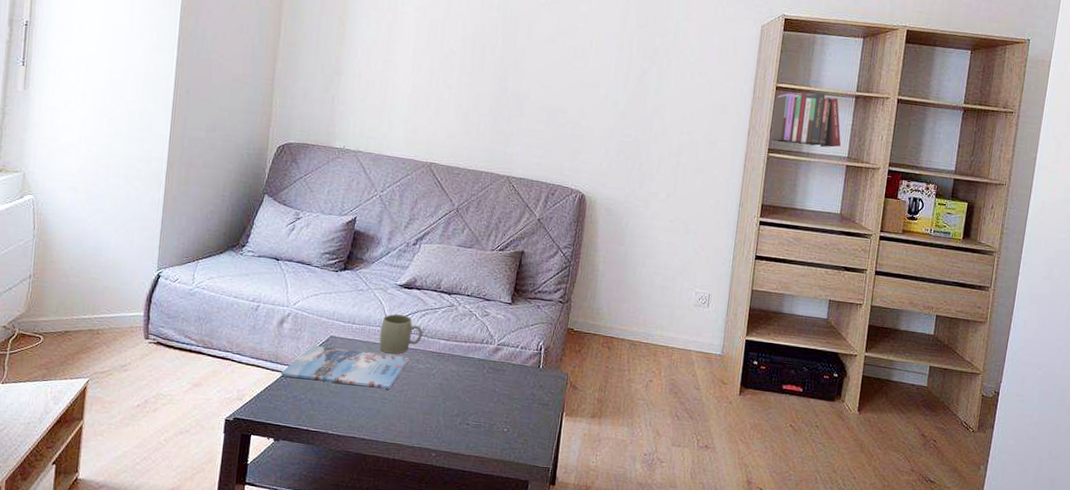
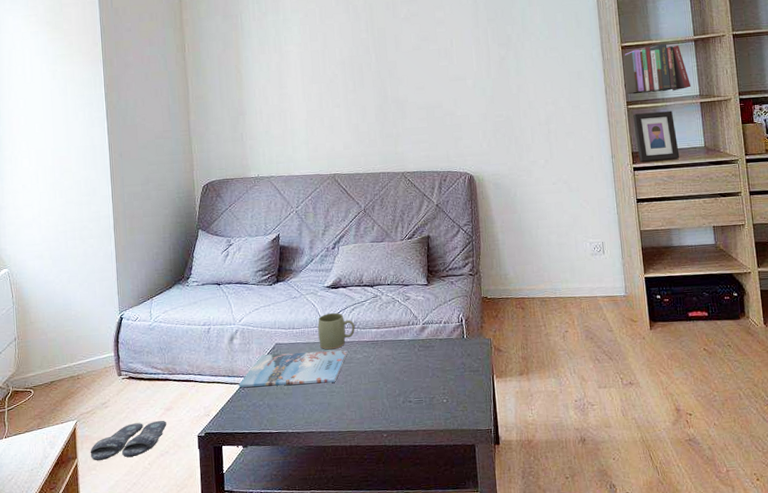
slippers: none [99,393,193,430] -> present [90,420,167,460]
picture frame: none [767,163,815,222] -> present [633,111,680,163]

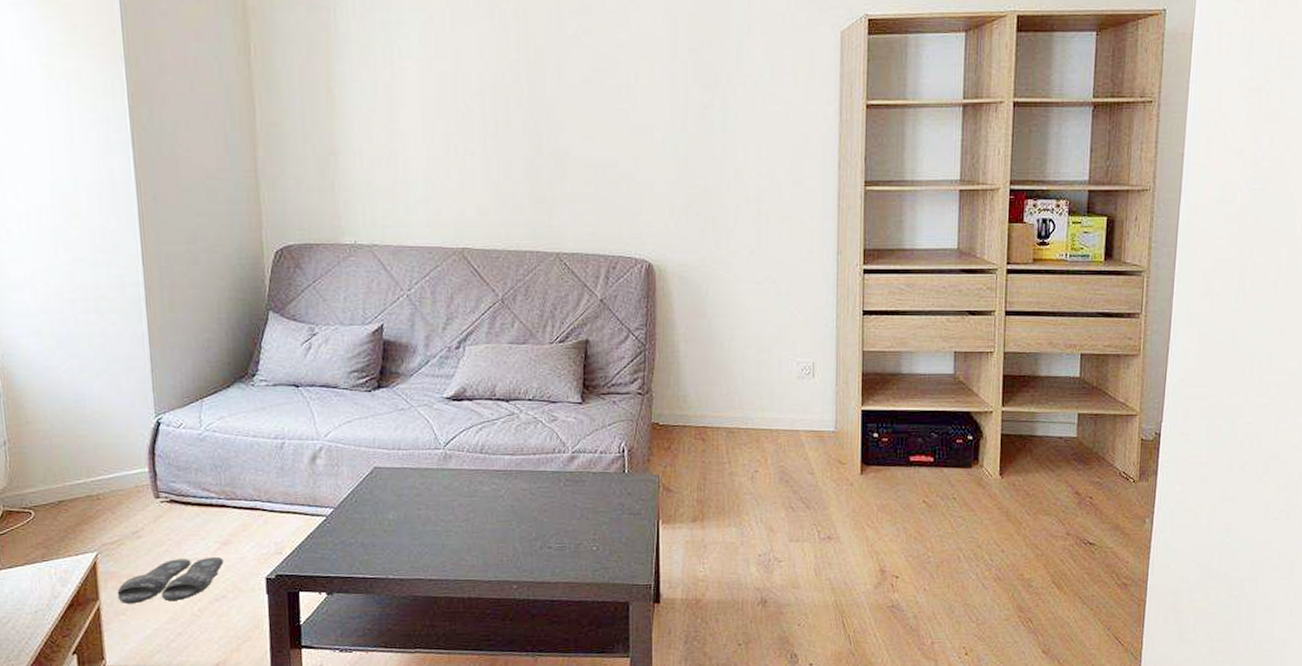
magazine: present [239,350,348,388] -> none [323,479,471,521]
mug: present [317,312,355,350] -> none [431,431,482,479]
books: present [623,44,692,95] -> none [867,106,951,172]
picture frame: present [633,111,680,163] -> none [870,198,925,264]

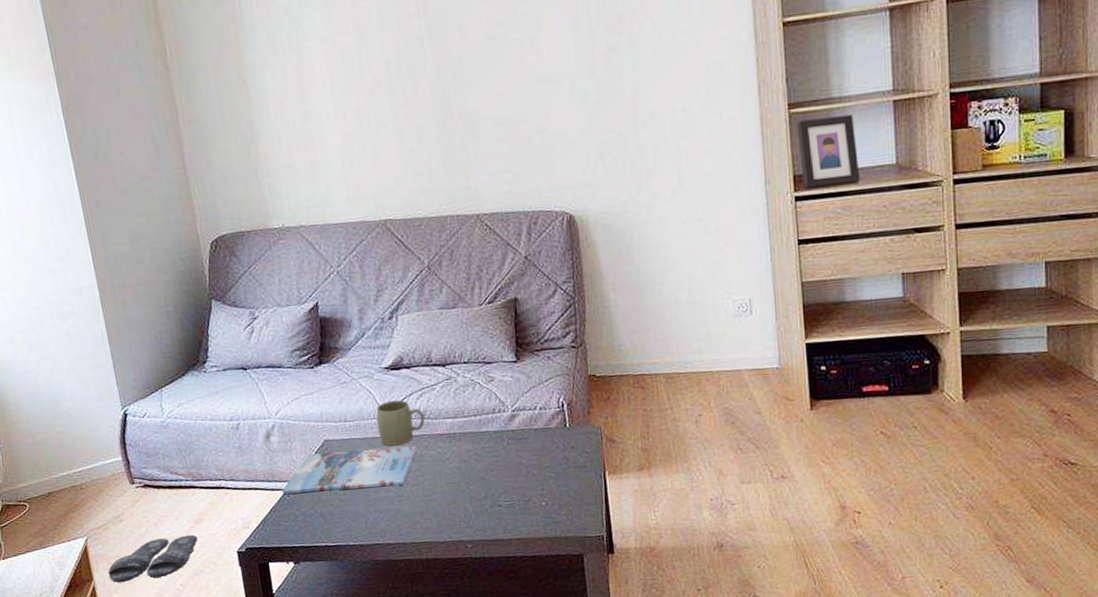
magazine: none [323,479,471,521] -> present [282,445,417,494]
mug: none [431,431,482,479] -> present [376,400,425,446]
picture frame: none [870,198,925,264] -> present [796,114,861,190]

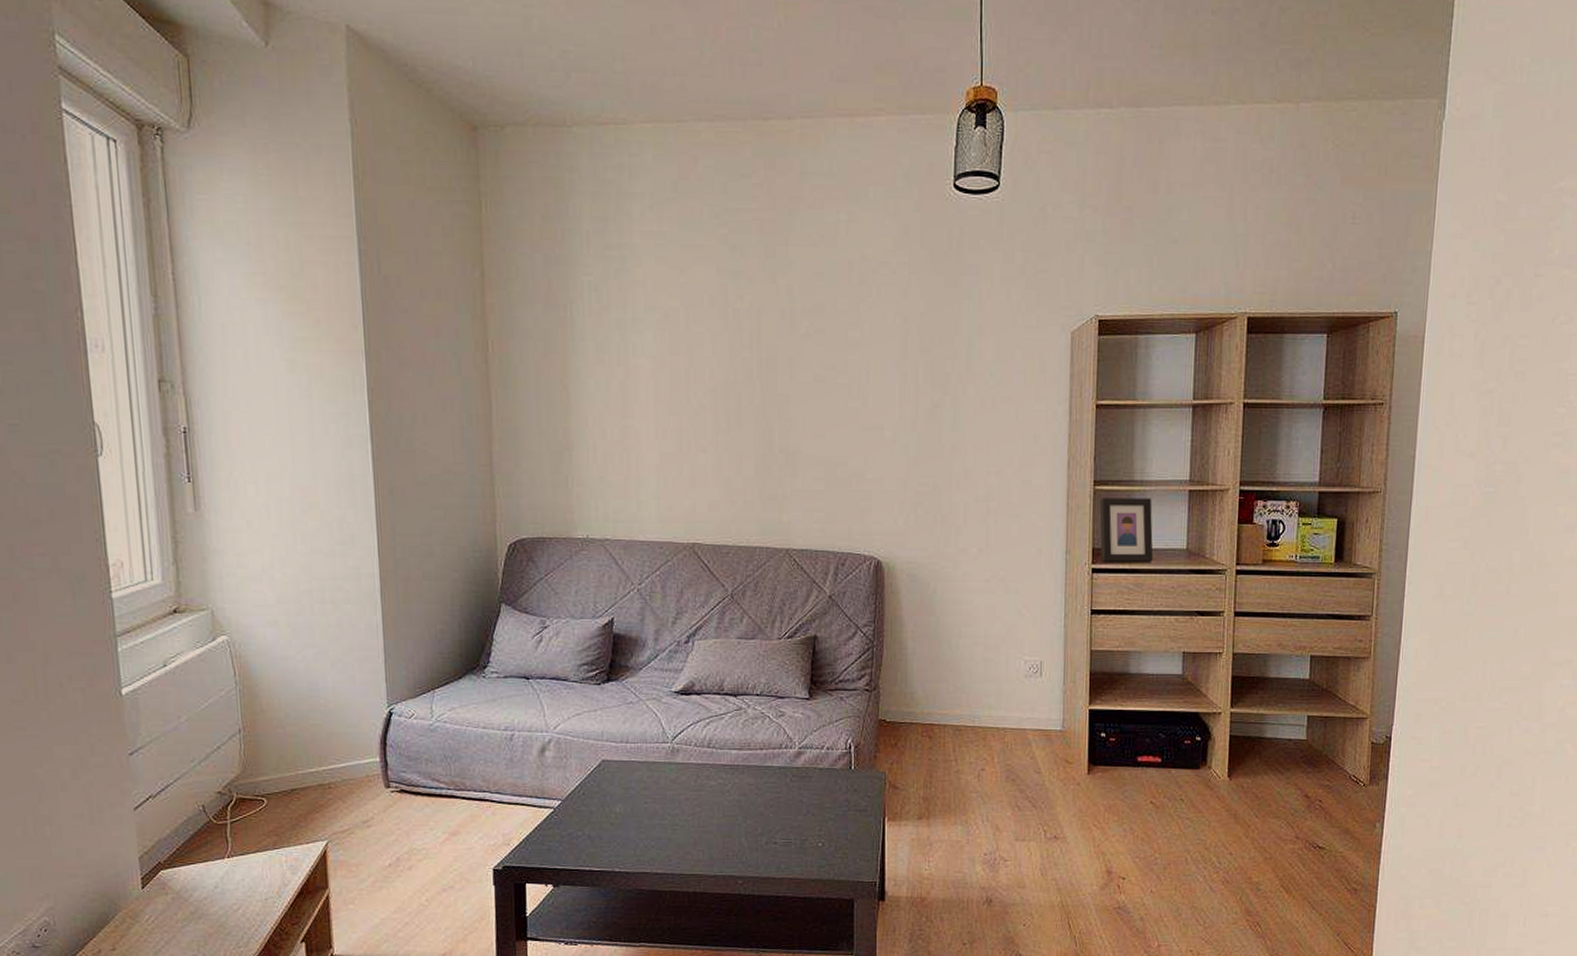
slippers: present [108,534,198,582] -> none [346,847,452,892]
magazine: present [282,445,417,494] -> none [550,773,698,814]
mug: present [376,400,425,446] -> none [659,725,709,772]

